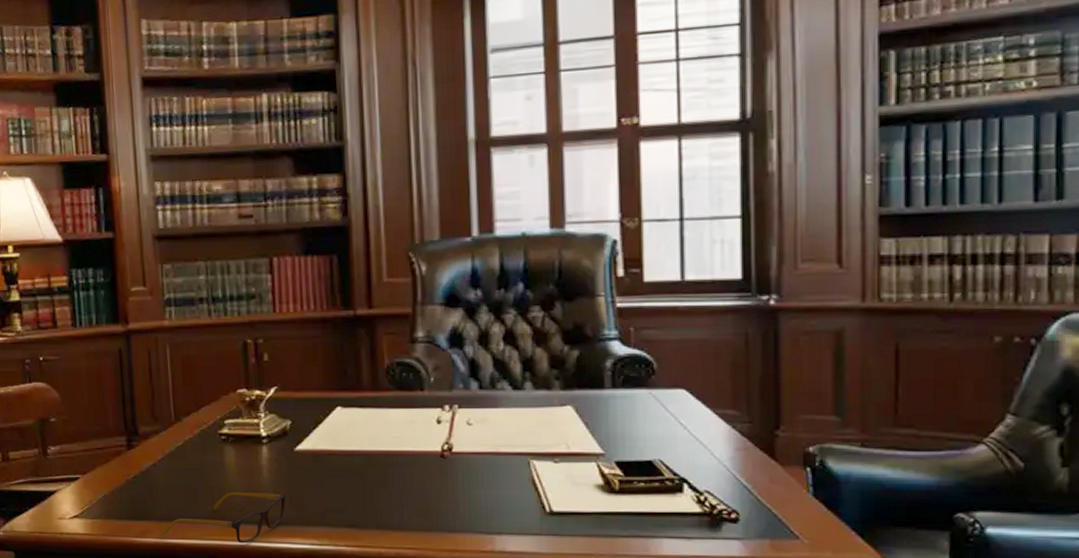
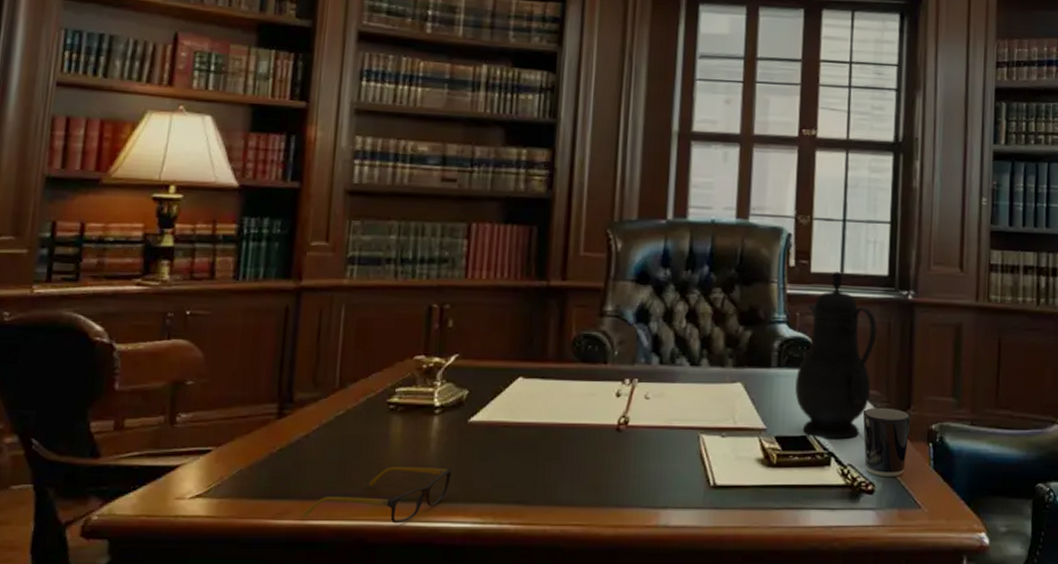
coffeepot: none [635,279,731,465] -> present [795,272,877,440]
mug: none [719,428,781,504] -> present [862,407,911,477]

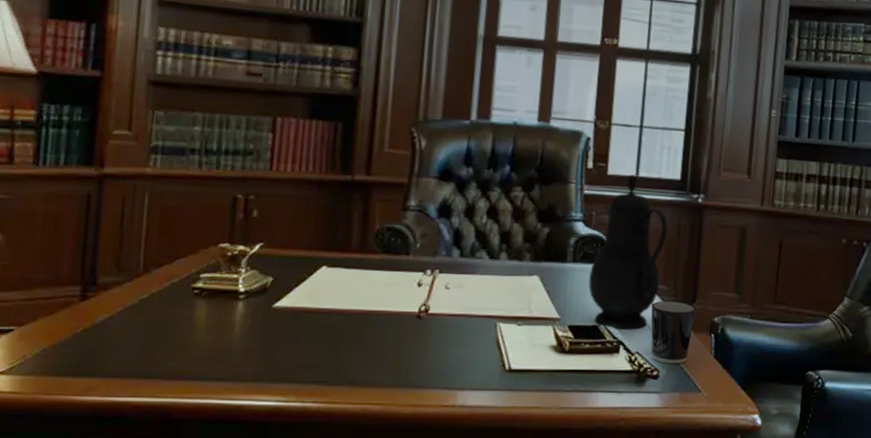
eyeglasses: present [302,467,451,524] -> none [107,348,256,401]

